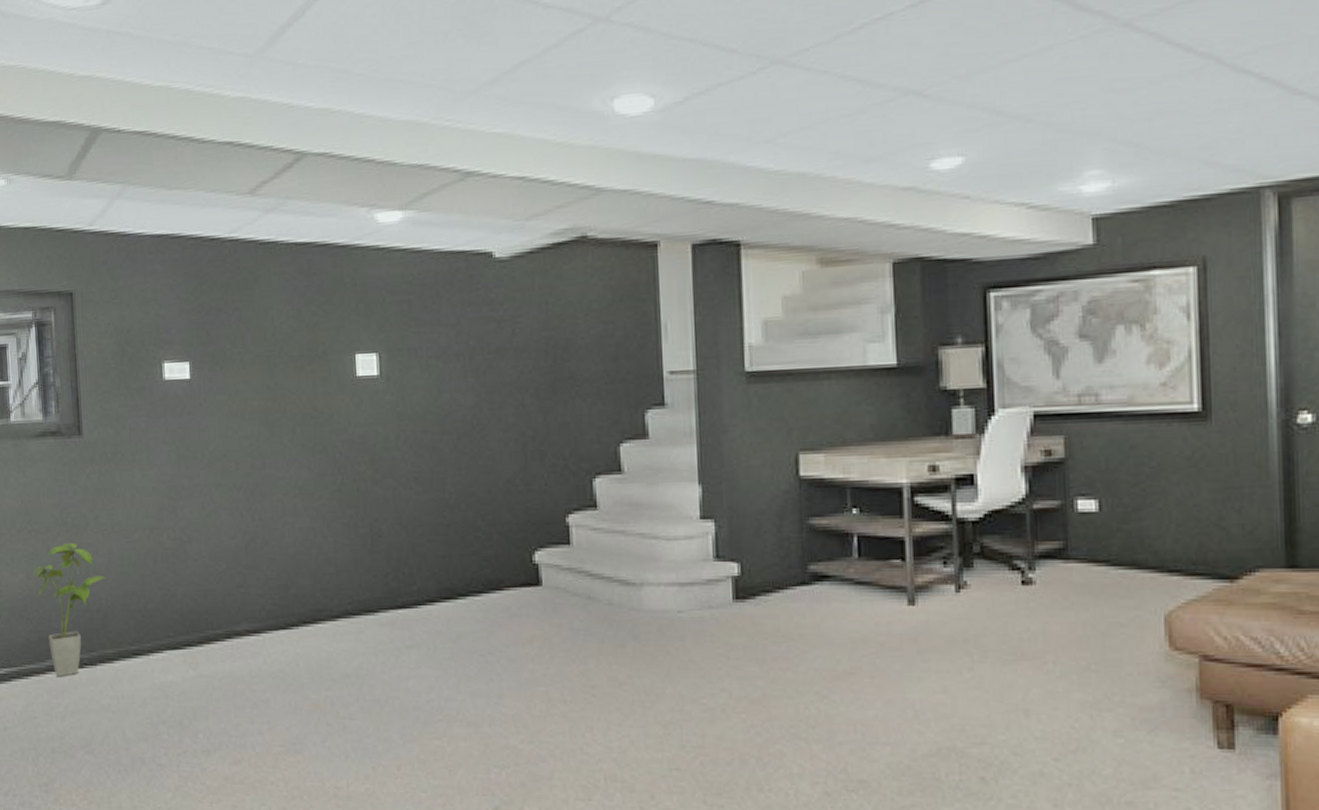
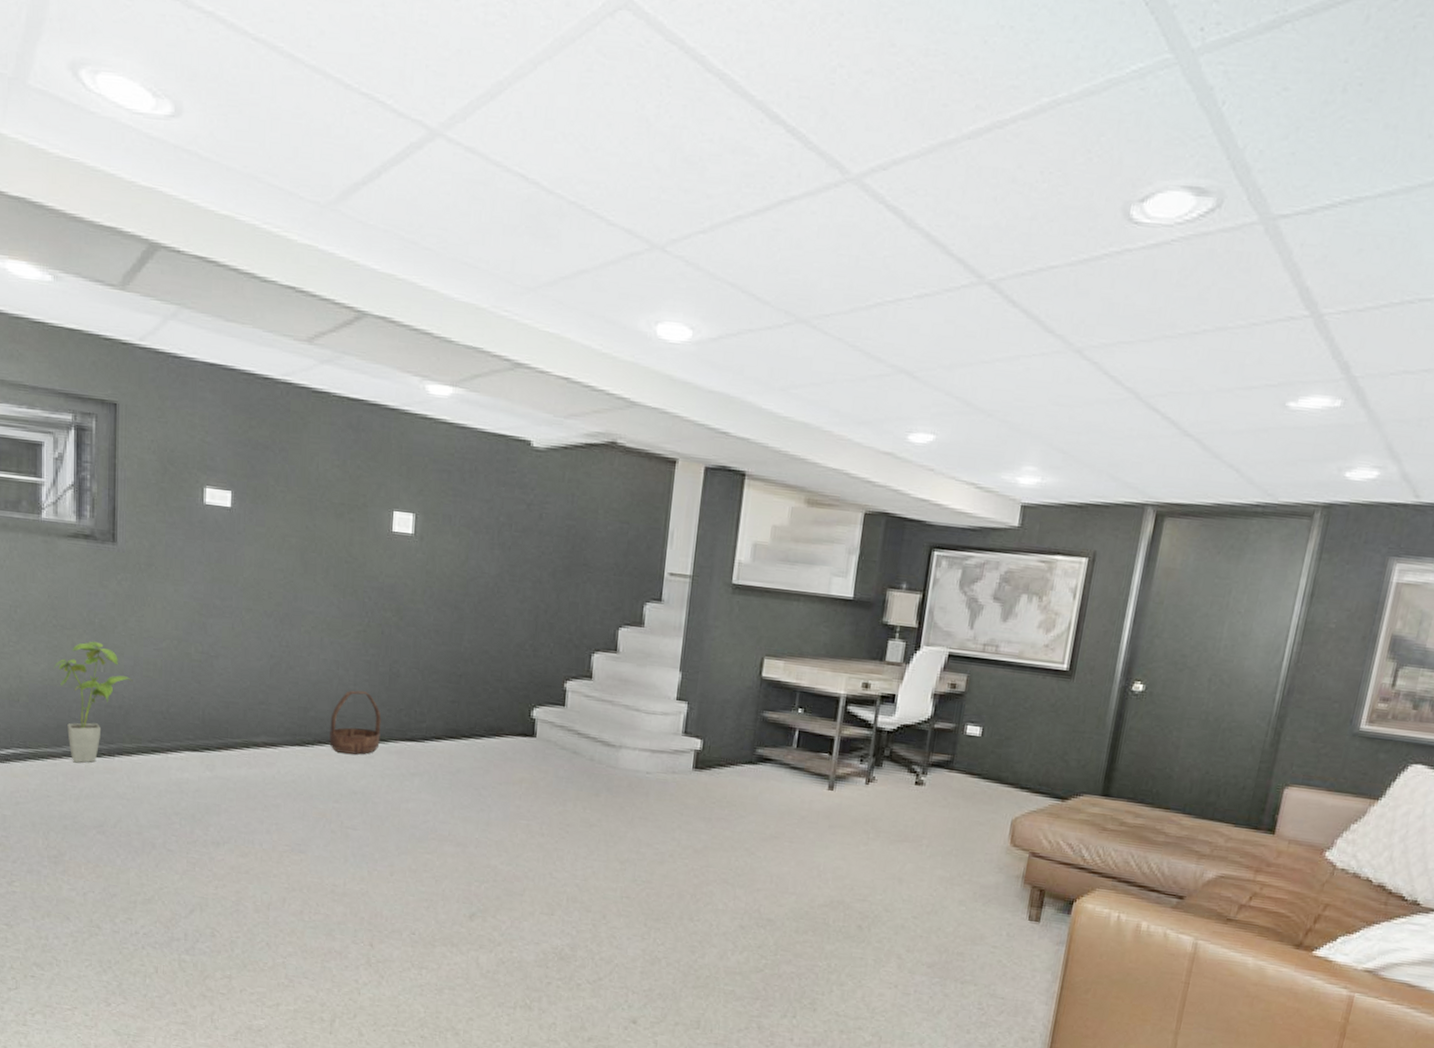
basket: none [313,558,369,631] -> present [329,690,381,755]

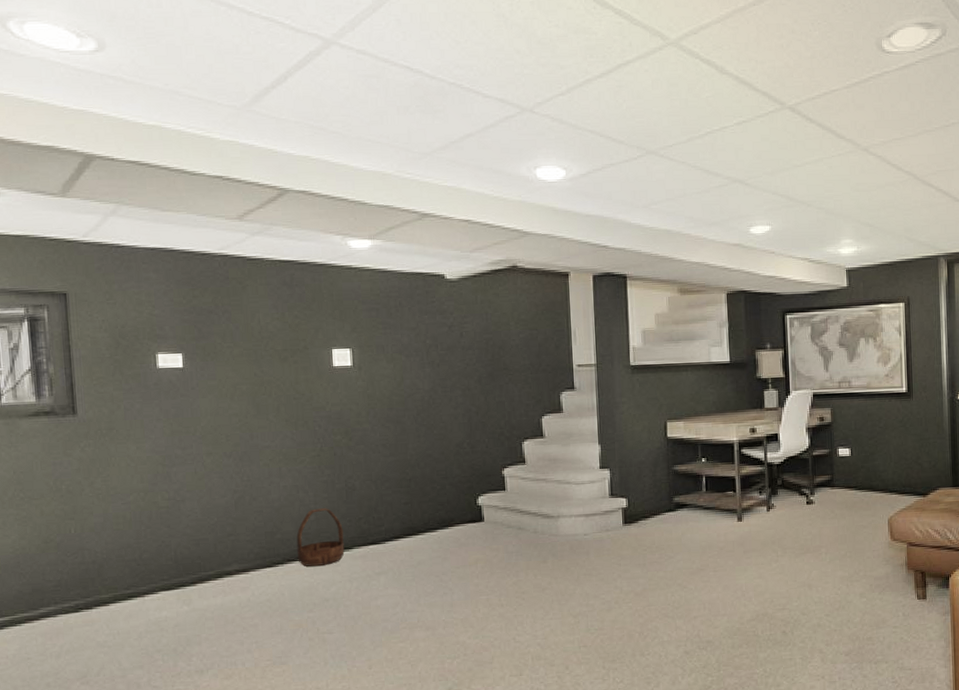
house plant: present [54,641,133,763] -> none [24,506,104,622]

